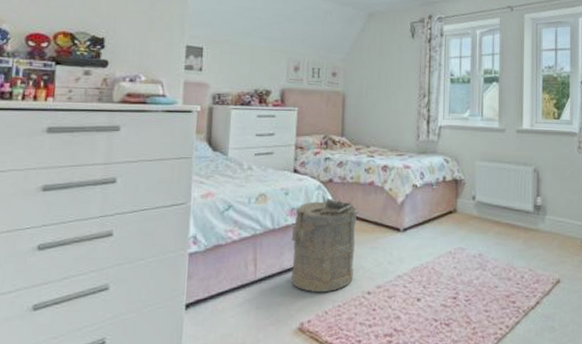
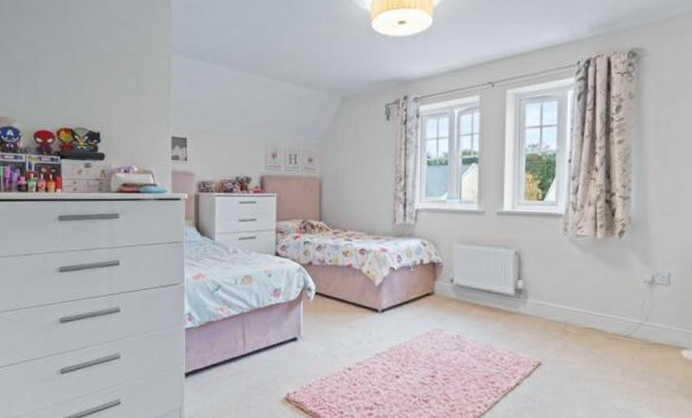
laundry hamper: present [291,199,359,293] -> none [275,280,338,368]

